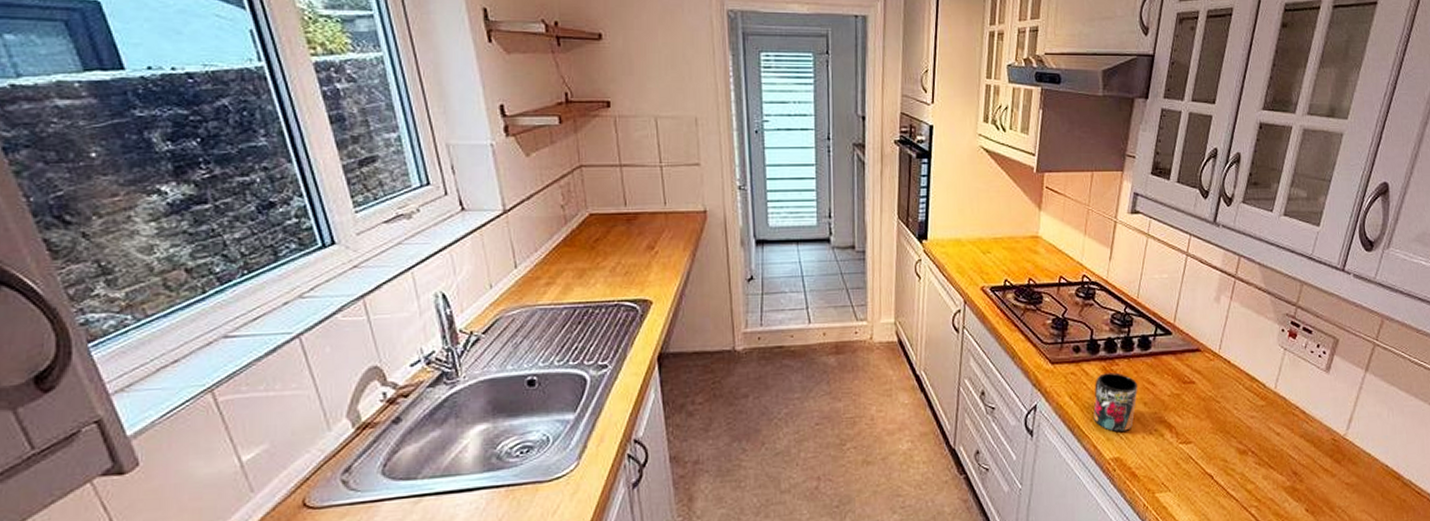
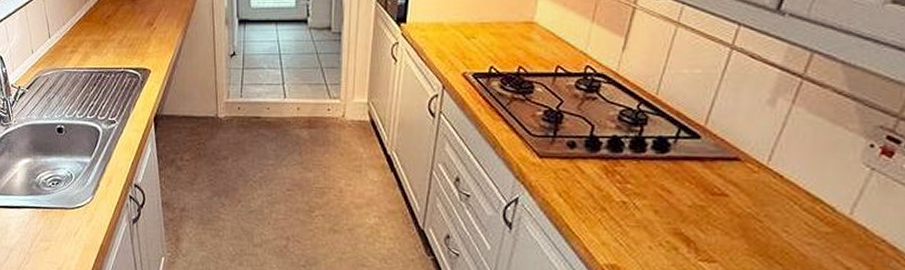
mug: present [1093,372,1138,432] -> none [587,173,649,238]

